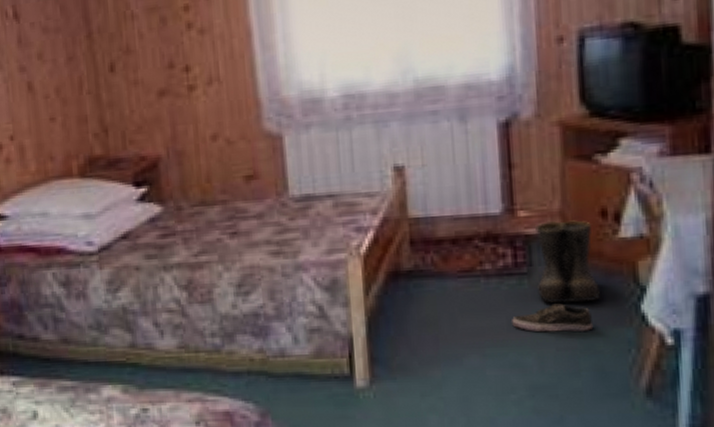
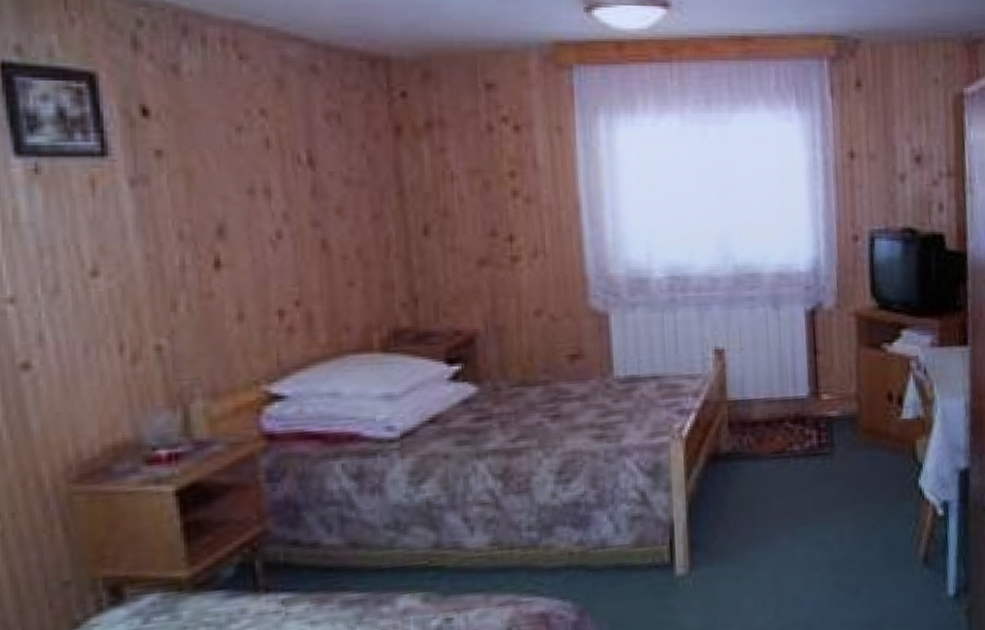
shoe: present [512,303,594,333] -> none [817,481,883,510]
boots: present [534,220,602,304] -> none [835,403,889,481]

